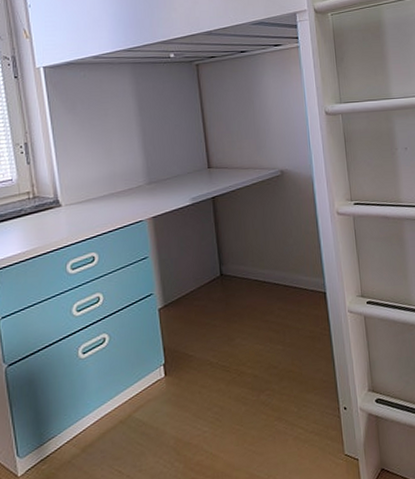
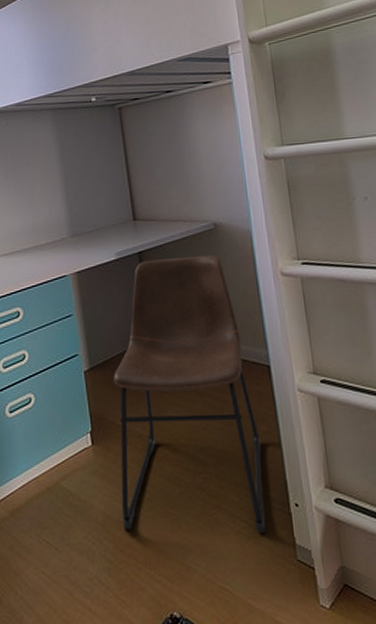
chair: none [186,198,320,450] -> present [113,254,266,533]

